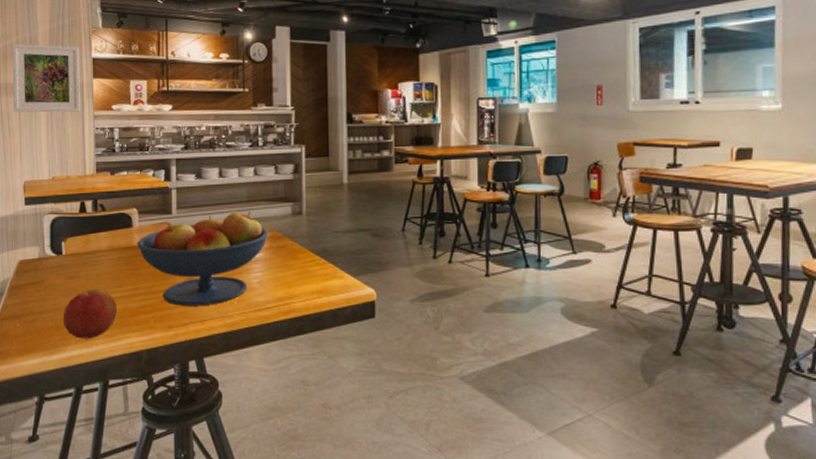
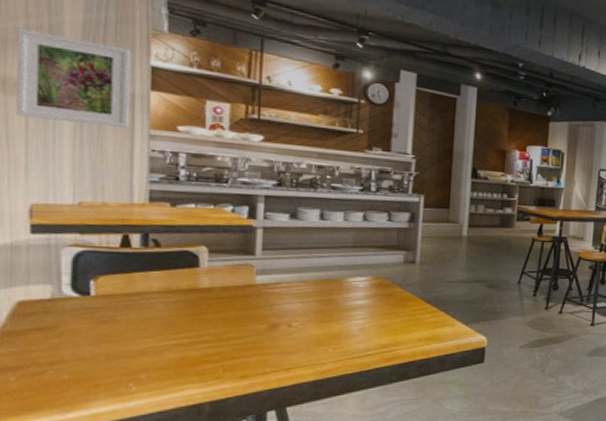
apple: present [63,289,117,339] -> none [86,336,171,393]
fruit bowl: present [137,211,268,306] -> none [204,256,375,354]

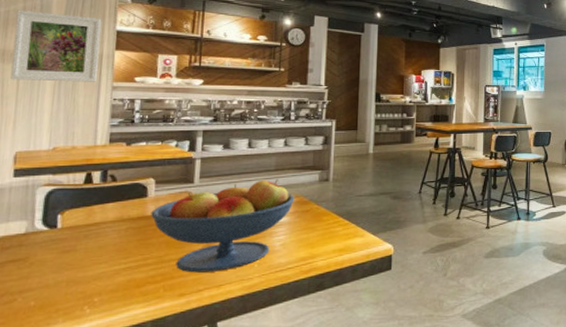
fruit bowl: none [204,256,375,354] -> present [151,179,294,273]

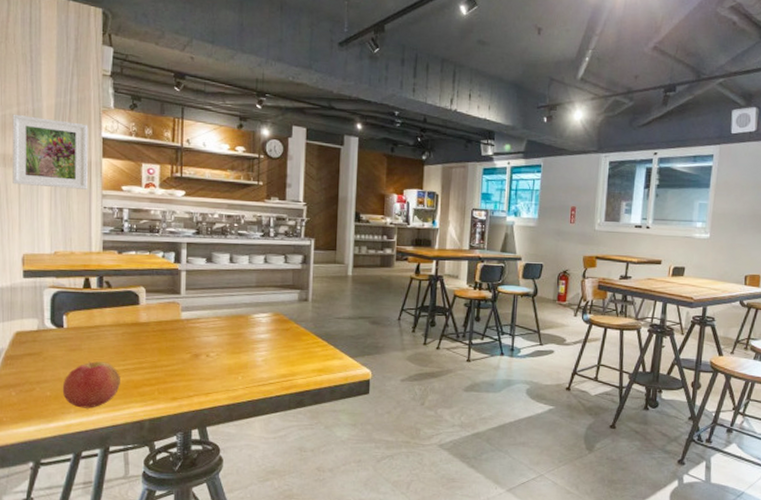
apple: none [49,261,121,316] -> present [62,361,120,408]
fruit bowl: present [151,179,294,273] -> none [143,295,275,380]

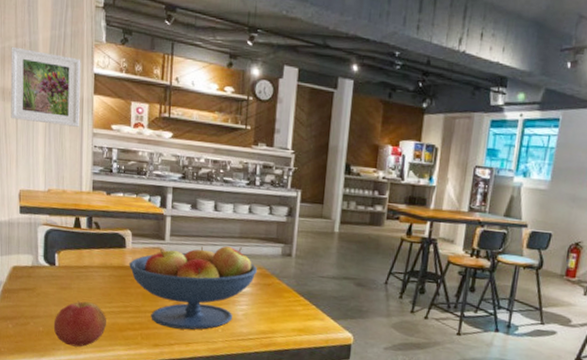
fruit bowl: none [143,295,275,380] -> present [129,245,257,330]

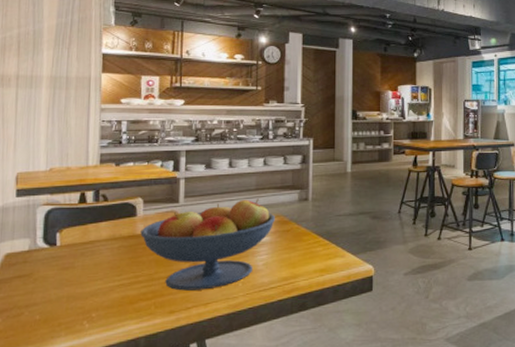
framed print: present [10,46,81,127] -> none [9,36,89,105]
apple: present [53,301,106,347] -> none [52,278,115,330]

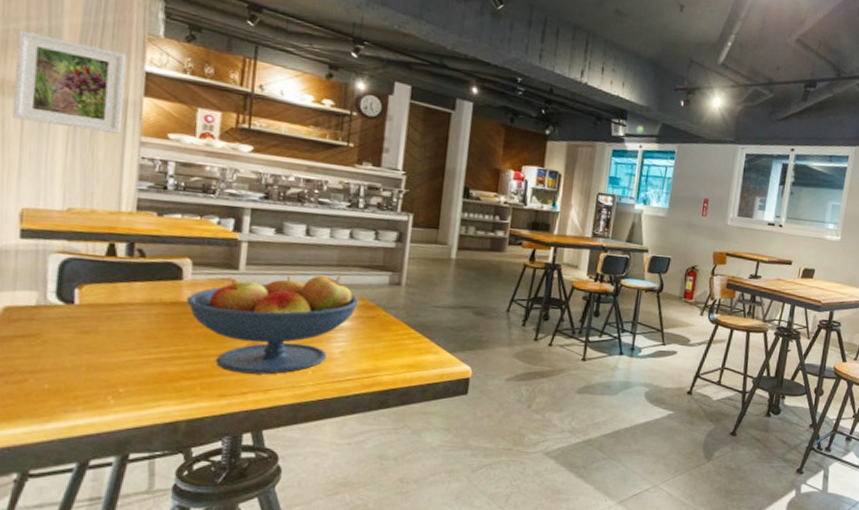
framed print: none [9,36,89,105] -> present [13,29,127,134]

